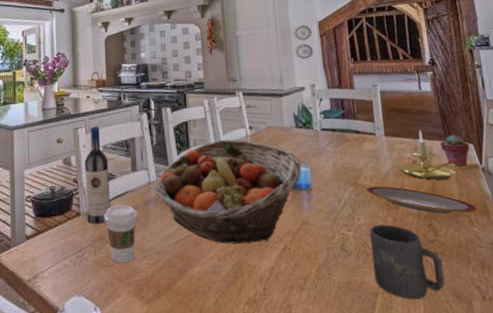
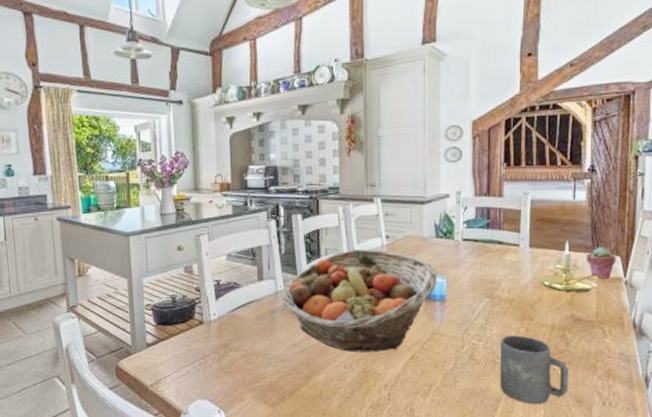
wine bottle: present [85,126,111,224] -> none [207,233,235,333]
coffee cup: present [104,205,138,263] -> none [228,314,263,370]
plate: present [366,186,478,214] -> none [502,298,613,325]

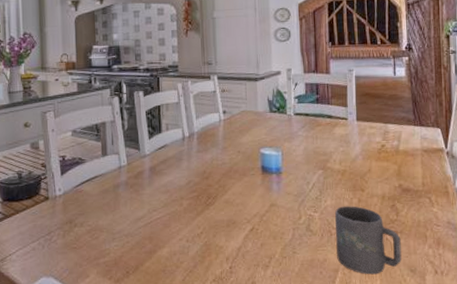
fruit basket: present [281,249,438,352] -> none [125,124,273,226]
candle holder: present [538,241,606,292] -> none [367,114,429,163]
potted succulent: present [586,247,617,278] -> none [409,119,437,149]

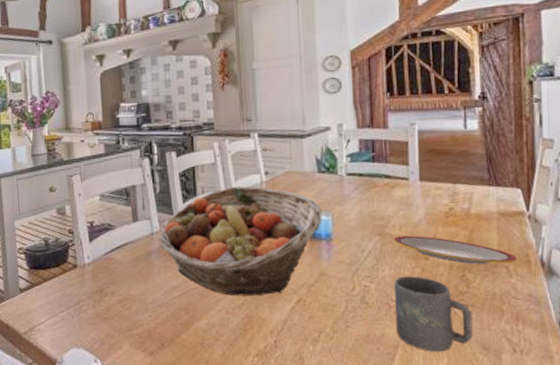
fruit basket: none [125,124,273,226] -> present [158,186,323,296]
plate: none [335,169,438,195] -> present [394,235,518,264]

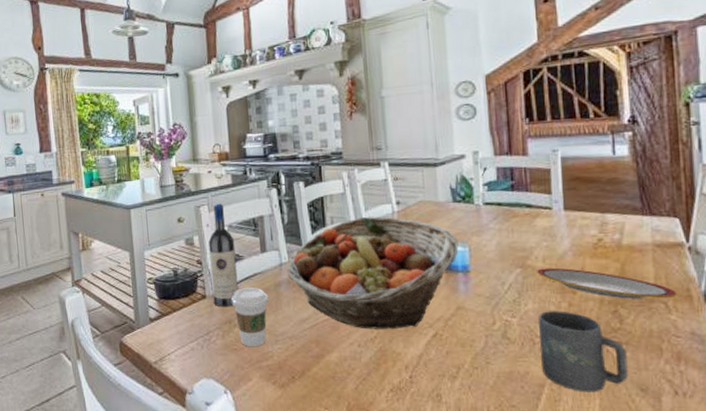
wine bottle: none [80,173,110,277] -> present [208,203,239,307]
coffee cup: none [103,257,139,316] -> present [232,288,268,347]

